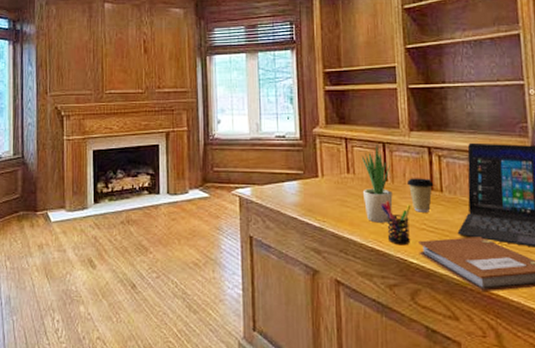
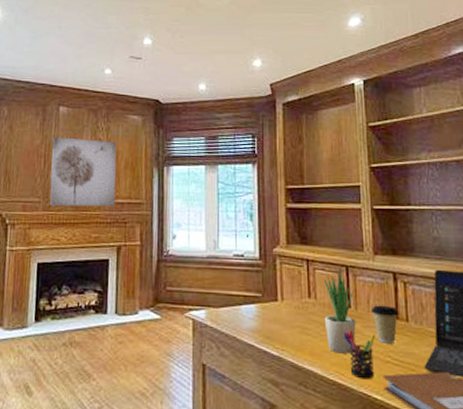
wall art: none [99,32,162,98] -> present [50,137,117,207]

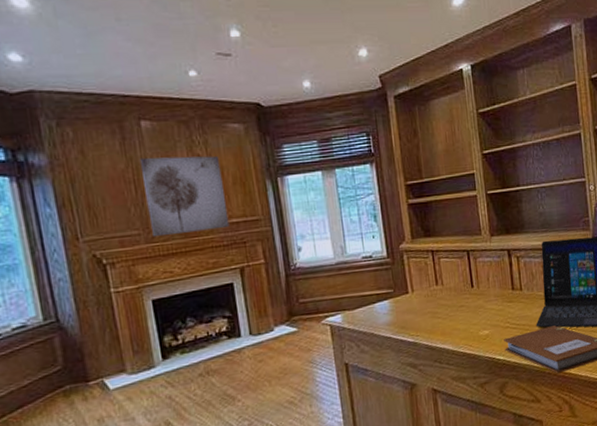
potted plant: present [323,267,356,354] -> none [448,252,480,329]
pen holder: present [343,329,375,380] -> none [469,306,496,346]
coffee cup: present [371,305,399,344] -> none [491,279,514,313]

